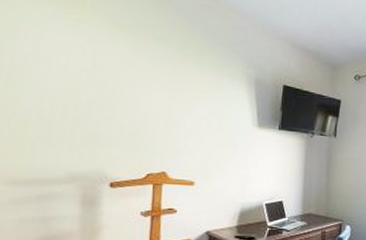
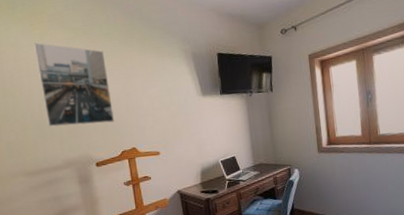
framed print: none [58,28,152,138] -> present [34,42,114,127]

